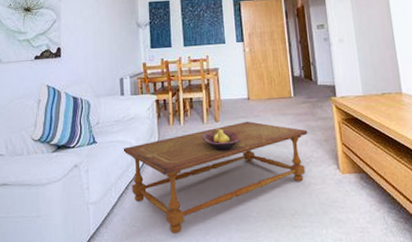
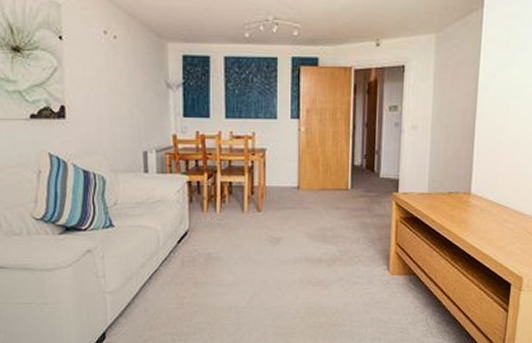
coffee table: present [123,121,308,235] -> none [146,212,361,328]
fruit bowl: present [202,128,241,152] -> none [241,218,285,244]

